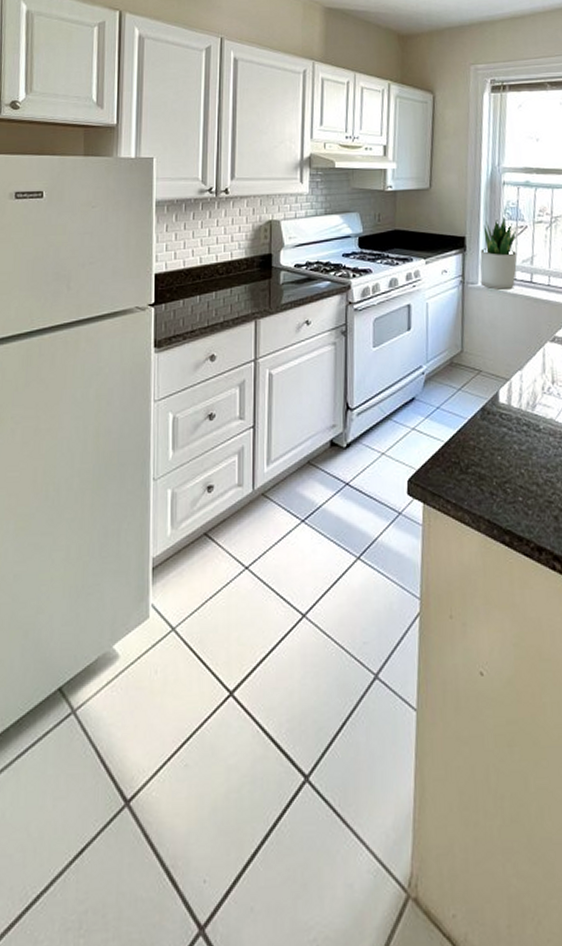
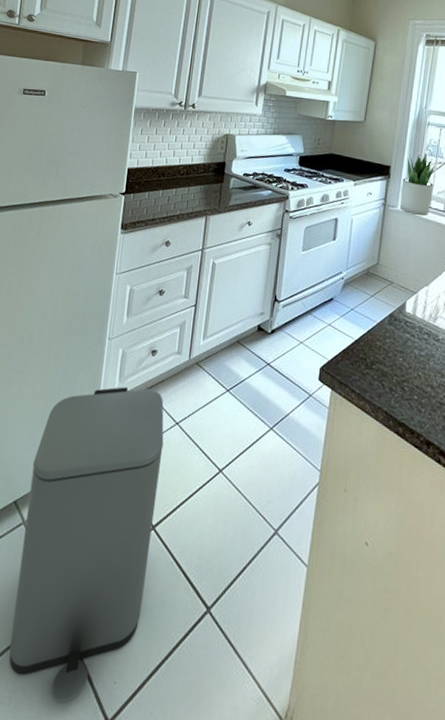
pedal bin: none [71,532,233,918] -> present [9,387,164,705]

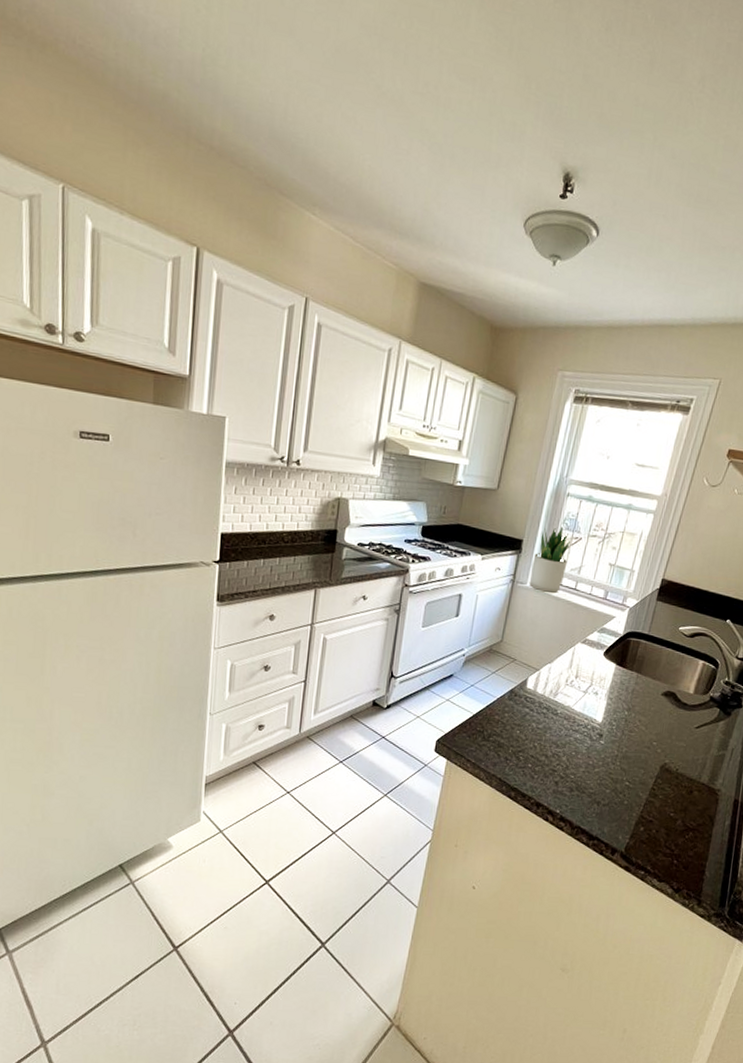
pedal bin: present [9,387,164,705] -> none [128,760,275,1022]

